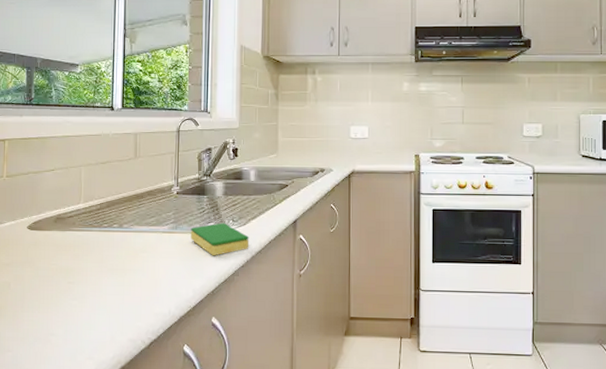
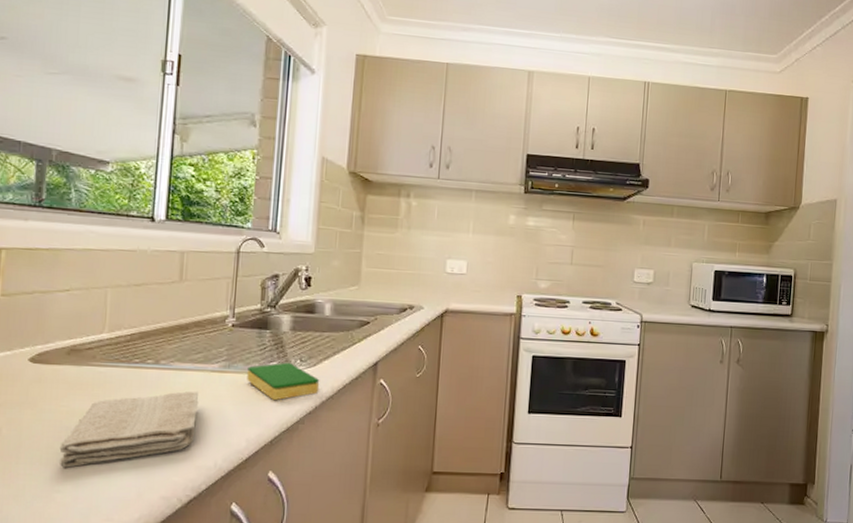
washcloth: none [52,249,154,315] -> present [59,391,199,468]

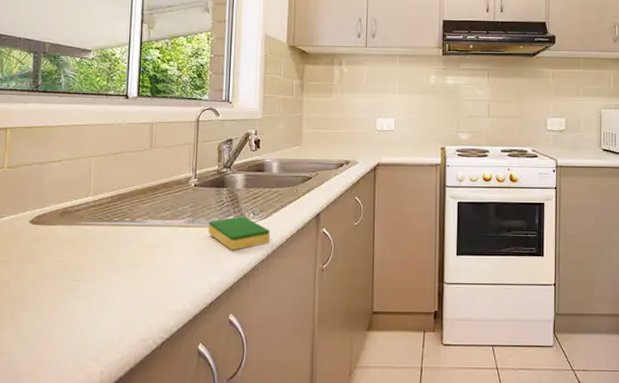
washcloth: present [59,391,199,468] -> none [55,244,169,315]

